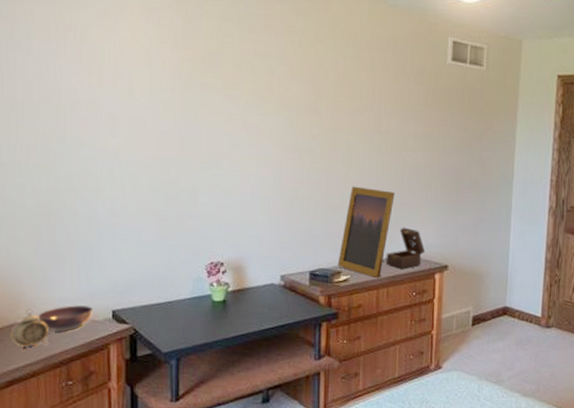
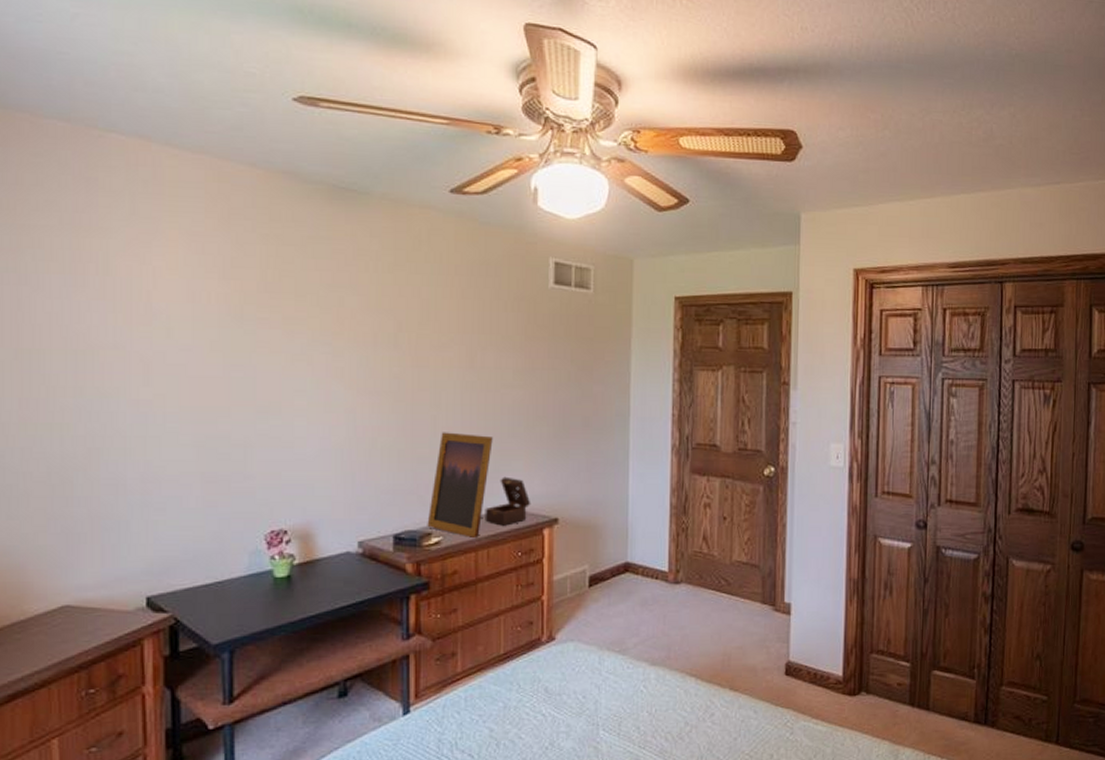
alarm clock: present [13,308,48,350] -> none [16,601,63,654]
bowl: present [38,305,93,331] -> none [49,593,121,627]

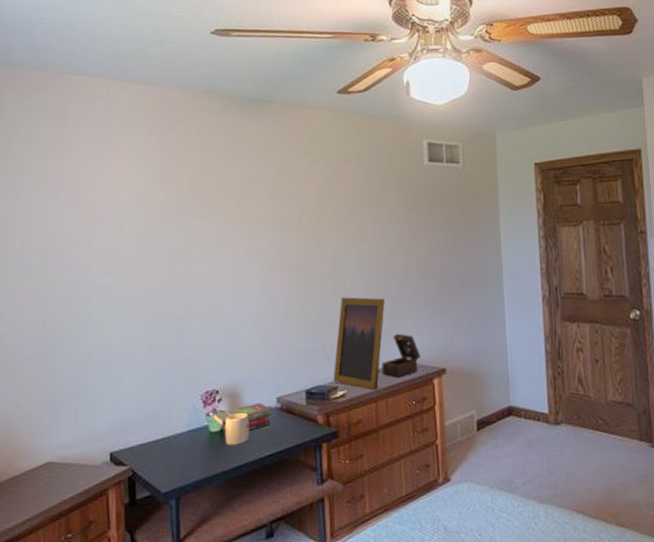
books: none [280,546,351,578] -> present [214,402,272,431]
mug: none [292,558,323,593] -> present [224,413,250,445]

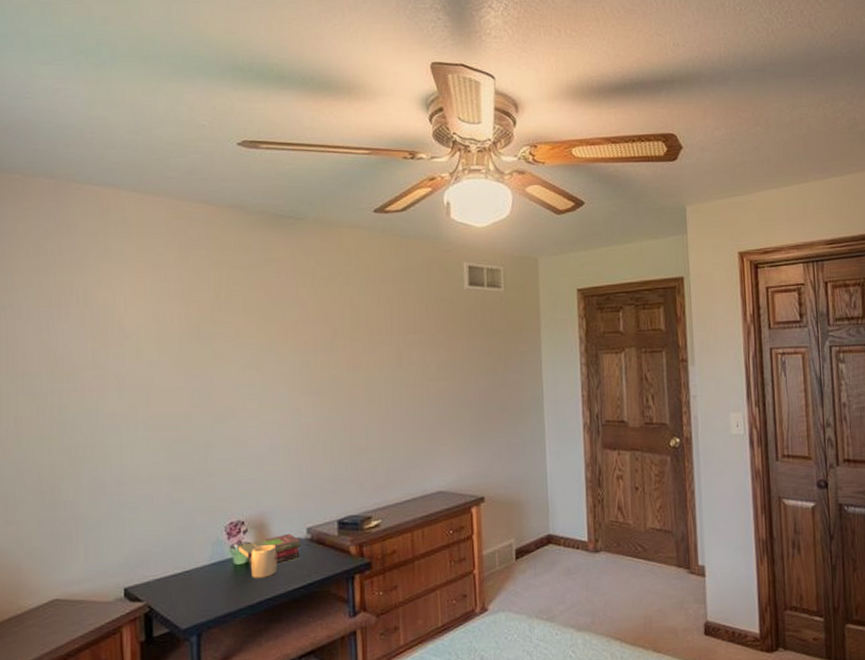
picture frame: present [333,297,385,391] -> none [367,424,422,520]
jewelry box: present [381,333,421,378] -> none [418,461,459,507]

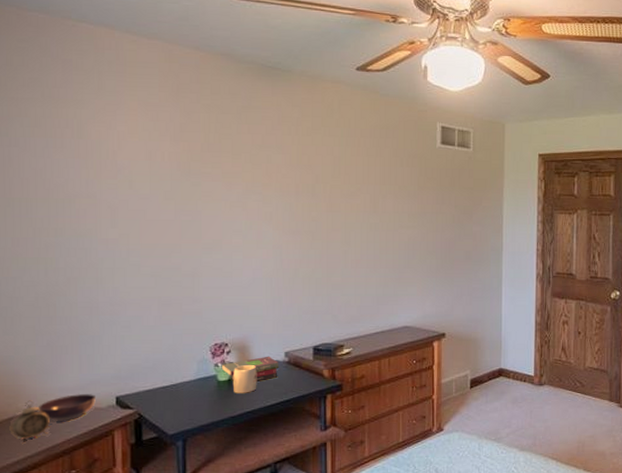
alarm clock: none [13,596,53,645] -> present [12,400,50,442]
bowl: none [41,586,102,619] -> present [38,394,96,421]

